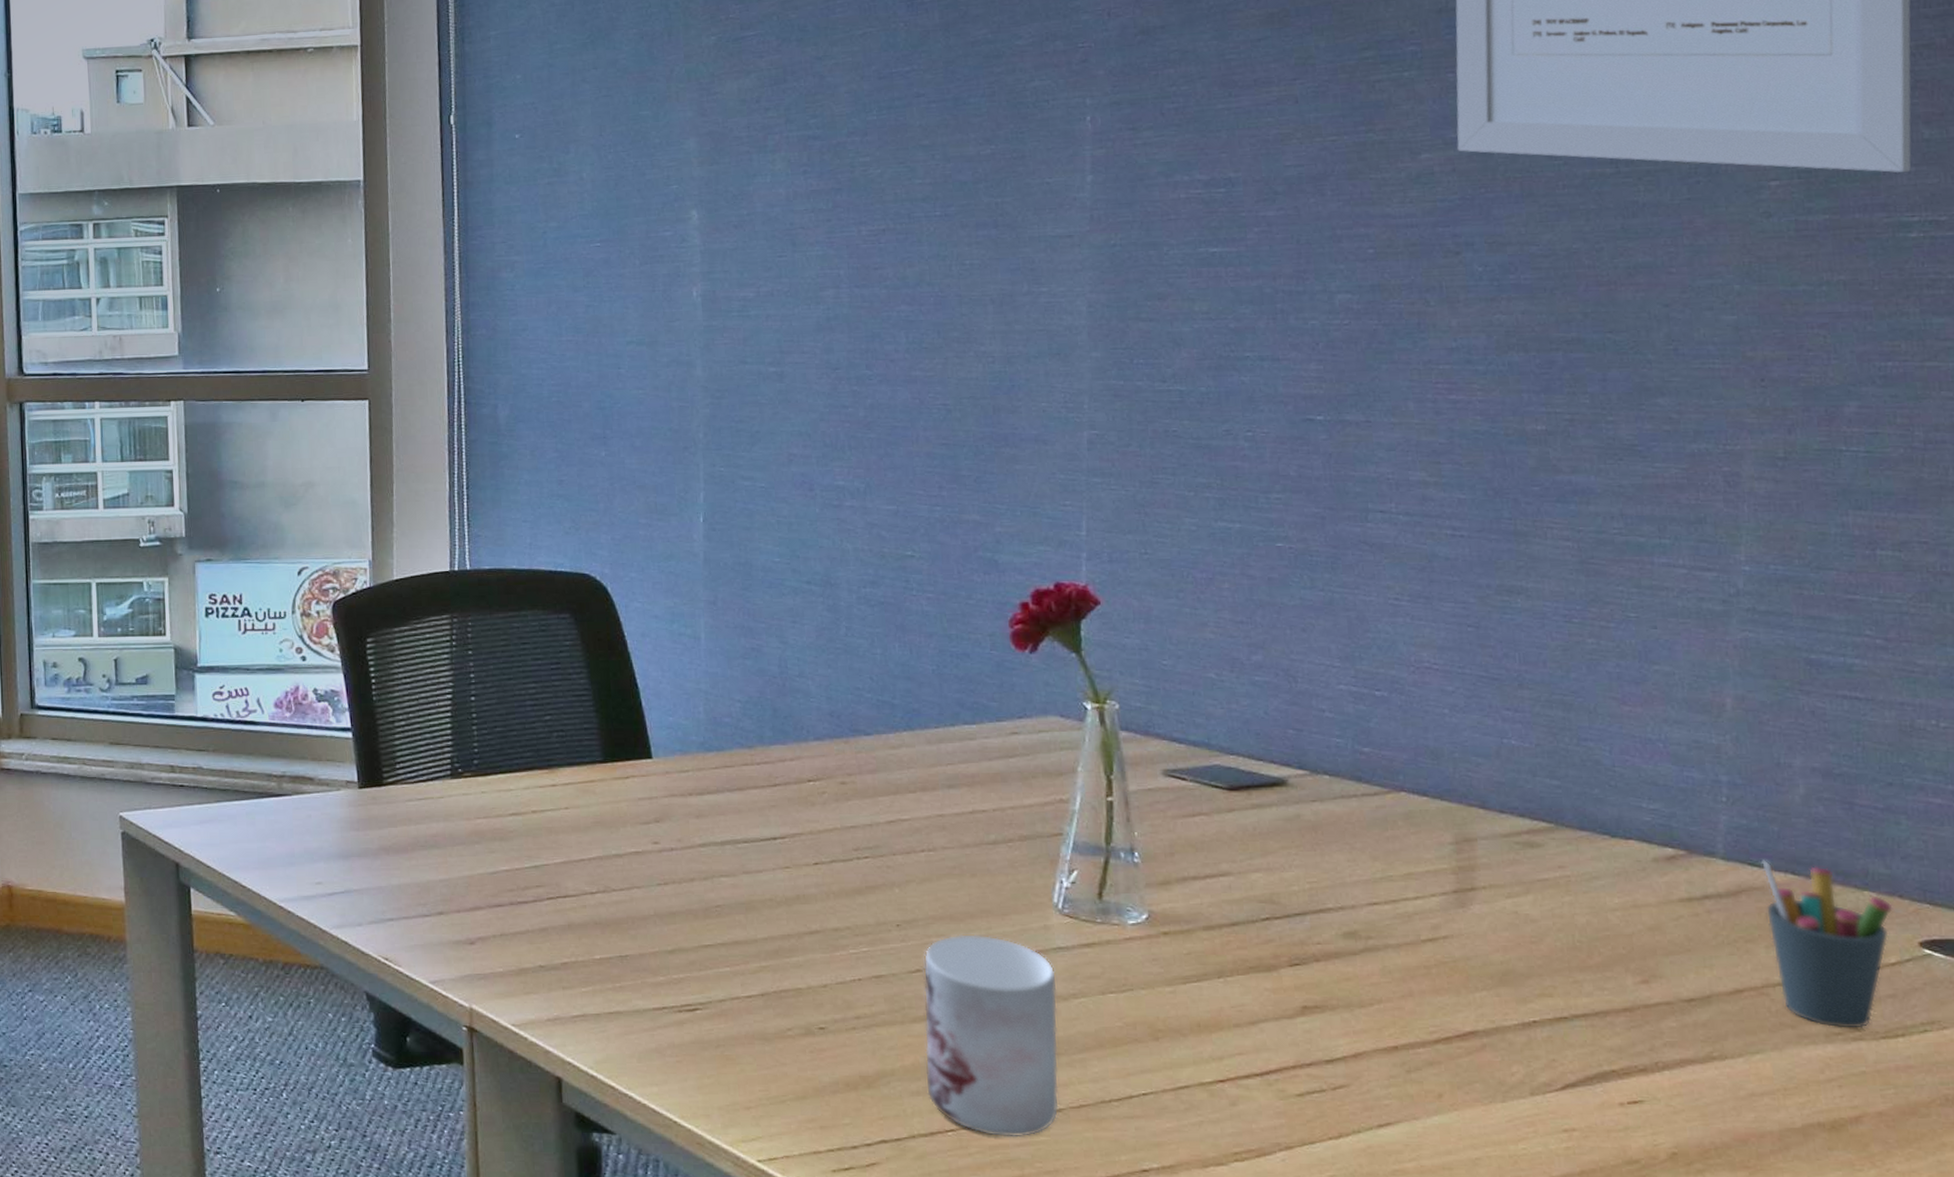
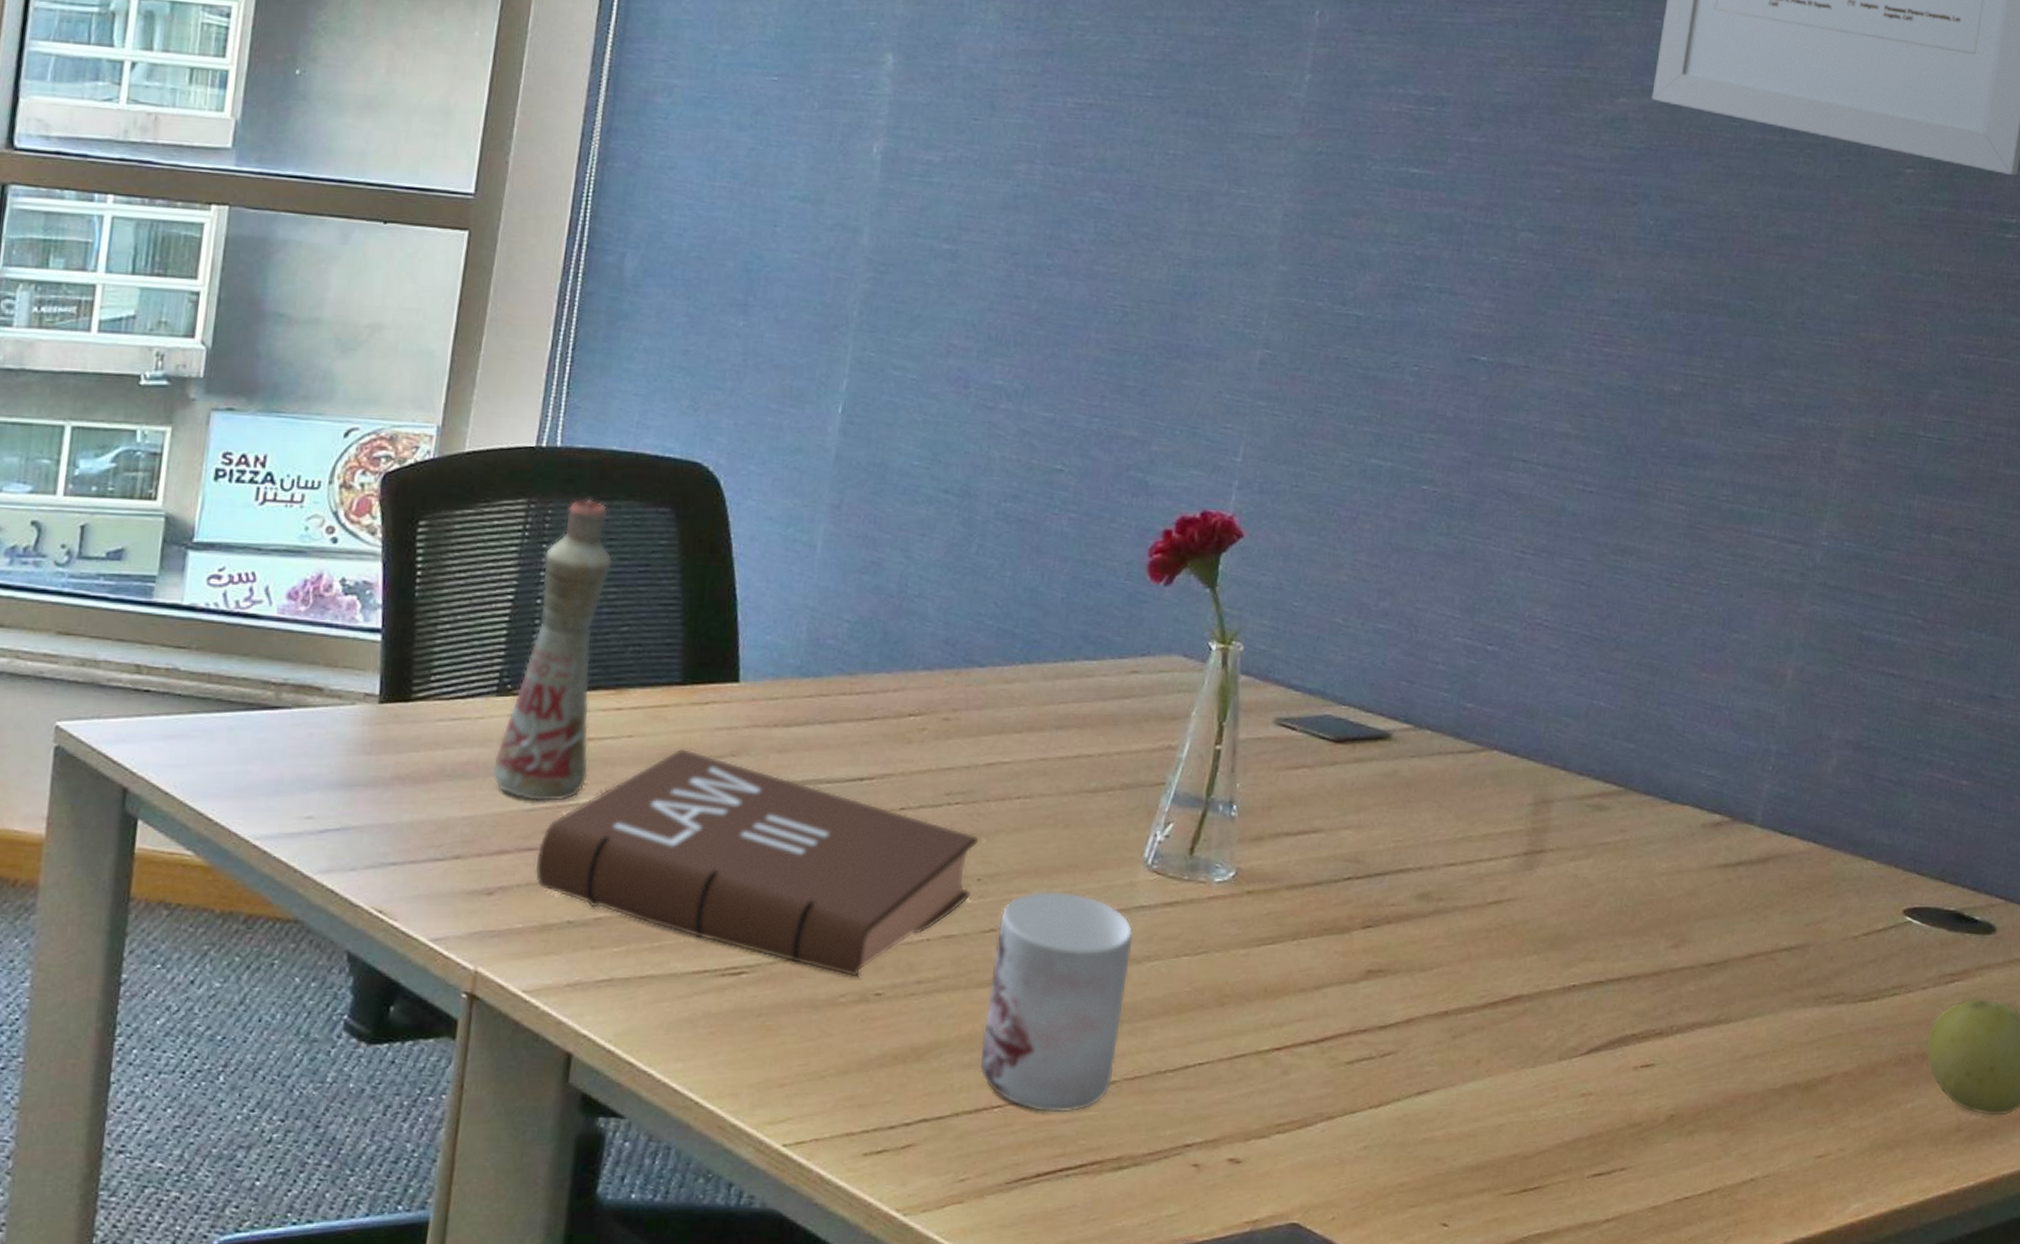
bottle: none [457,610,537,866] -> present [491,498,613,803]
book: none [505,816,893,1013] -> present [534,748,979,978]
pen holder: present [1760,860,1893,1029] -> none [1786,828,1889,992]

